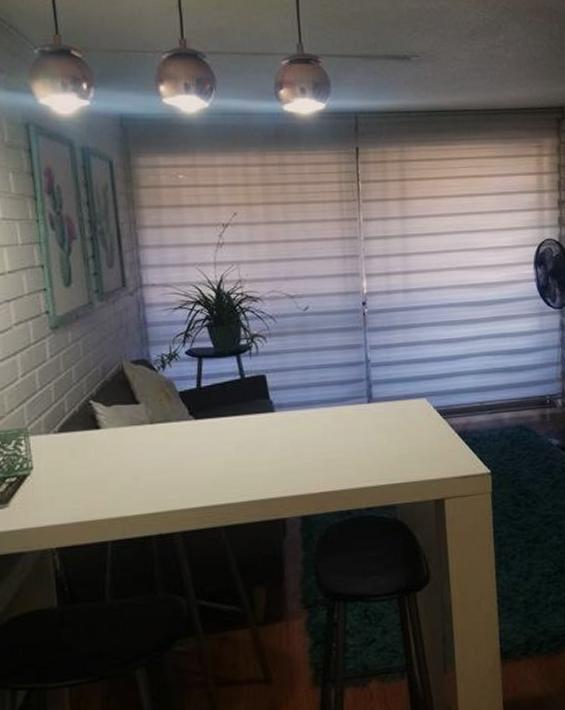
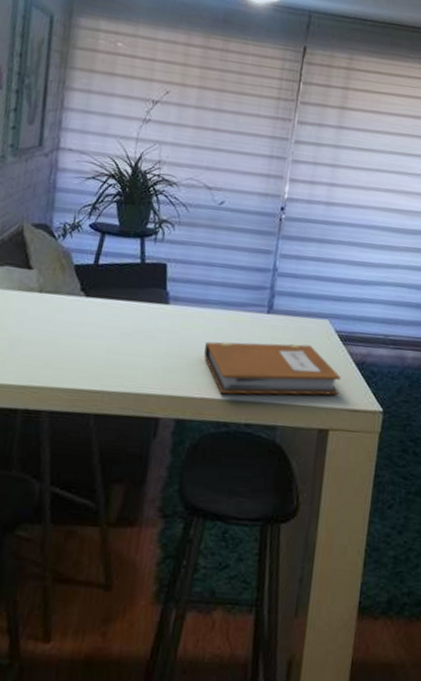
notebook: none [316,425,448,484] -> present [204,341,341,395]

